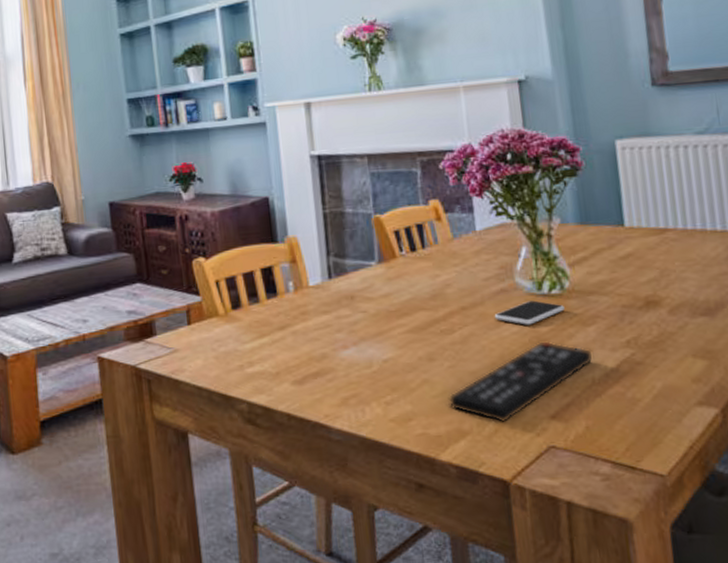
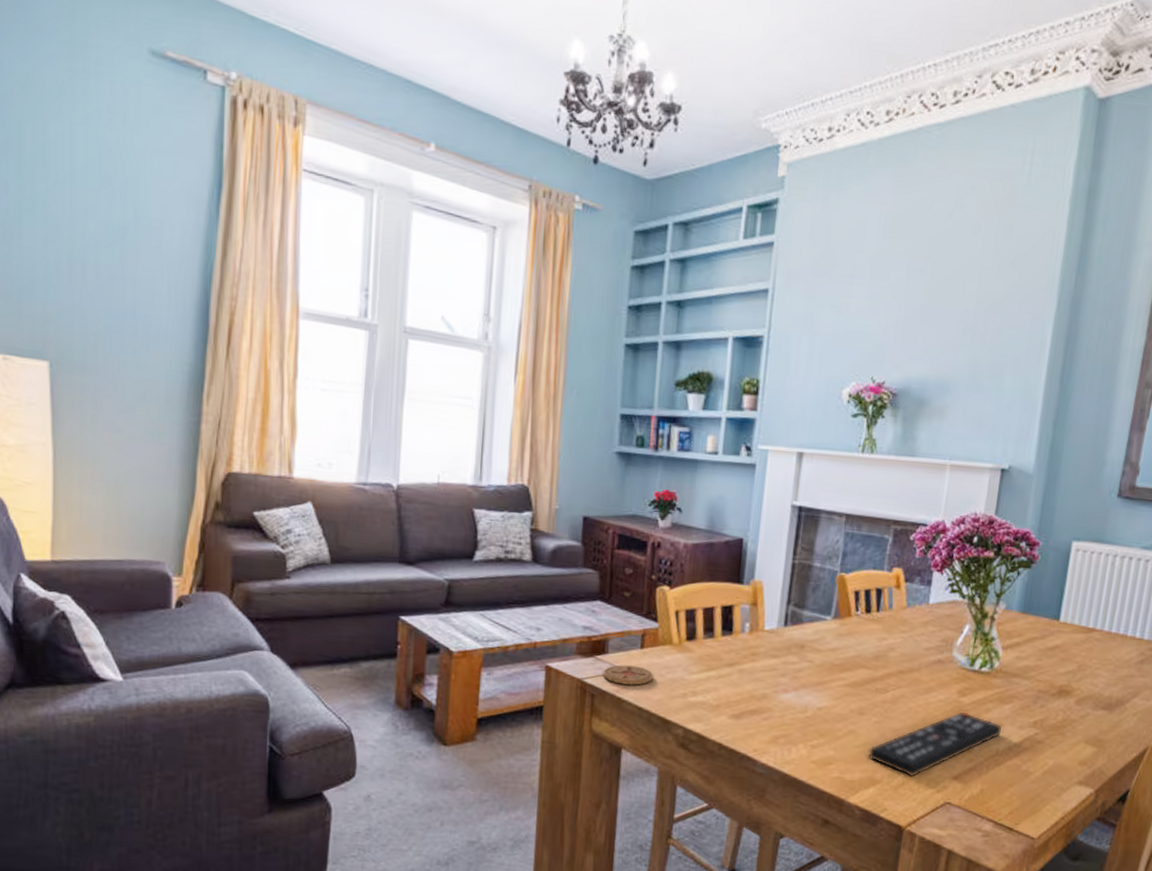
coaster: none [154,344,207,365] -> present [602,665,654,686]
smartphone: present [494,300,565,325] -> none [926,674,989,696]

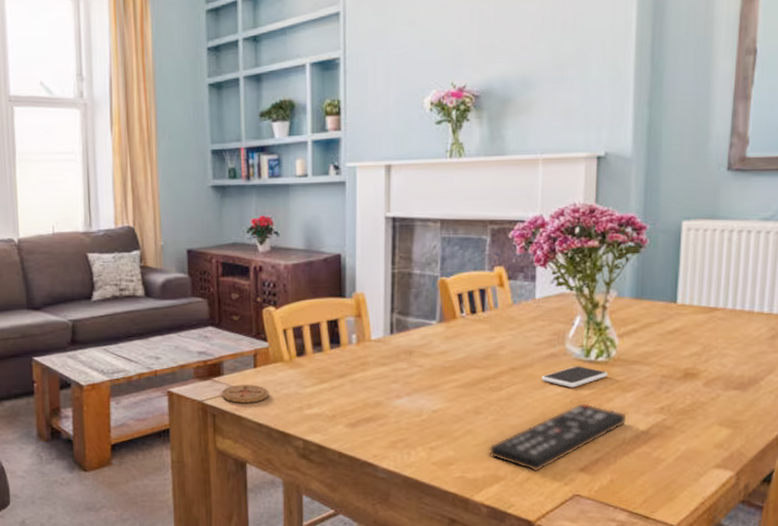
smartphone: none [926,674,989,696] -> present [541,366,608,388]

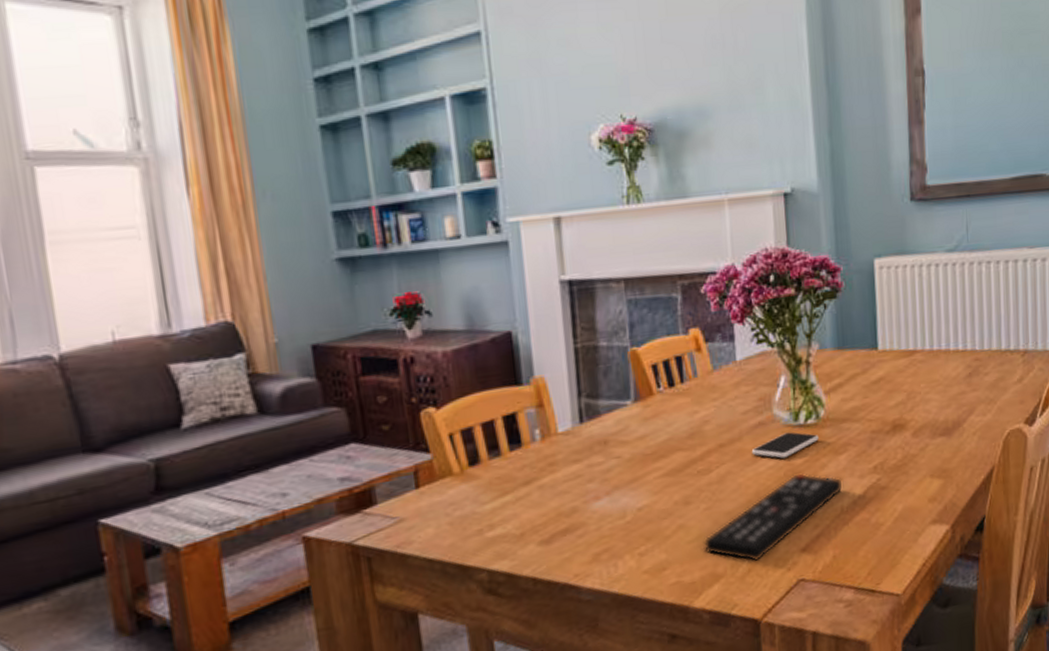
coaster: present [221,385,269,403] -> none [375,510,439,538]

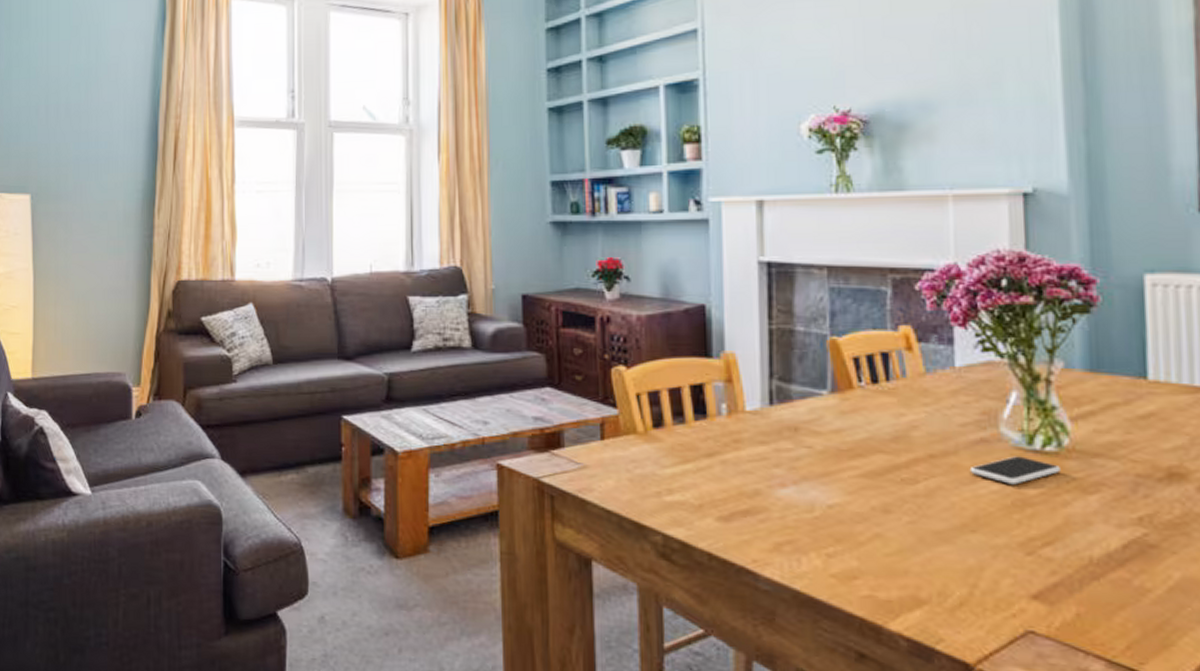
remote control: present [704,473,842,561] -> none [905,506,1091,595]

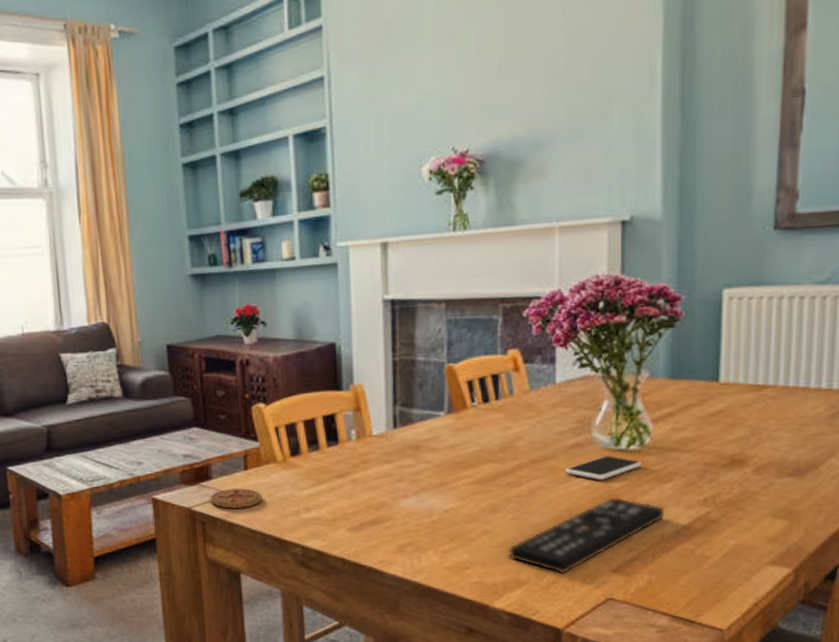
coaster: none [561,460,620,484] -> present [209,488,263,509]
remote control: none [905,506,1091,595] -> present [509,496,664,574]

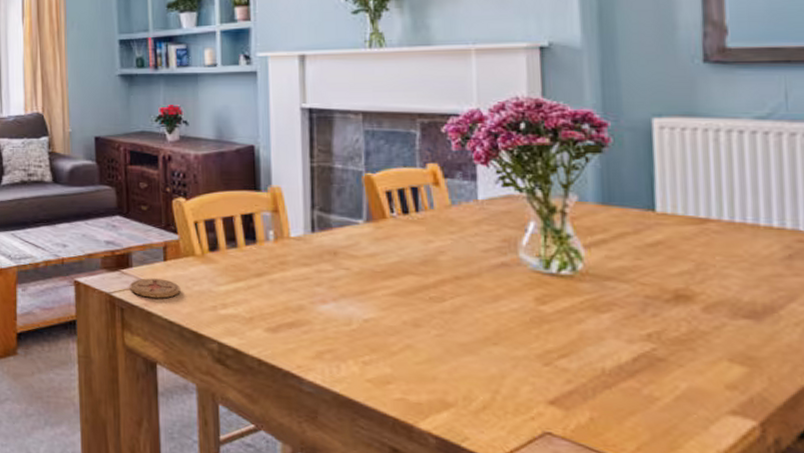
remote control: present [509,496,664,574] -> none [434,322,603,400]
smartphone: present [565,456,642,480] -> none [491,278,575,304]

